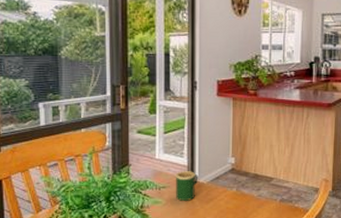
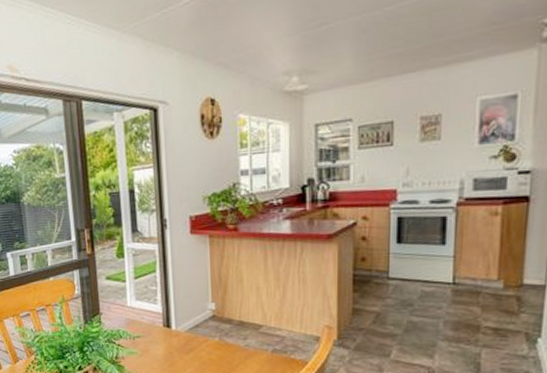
mug: present [175,171,199,201] -> none [149,319,176,351]

